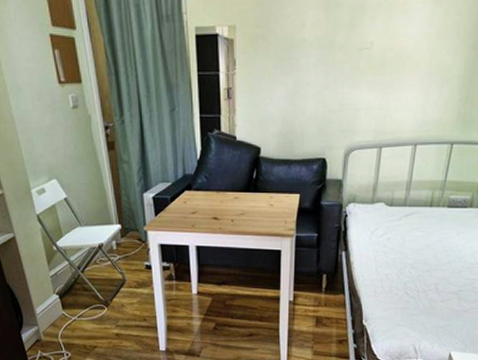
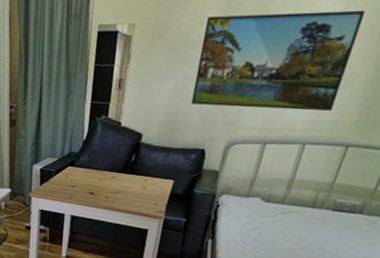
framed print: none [305,10,450,112] -> present [191,10,366,111]

